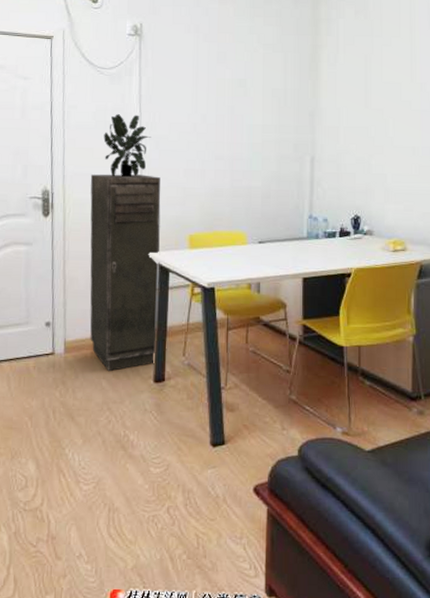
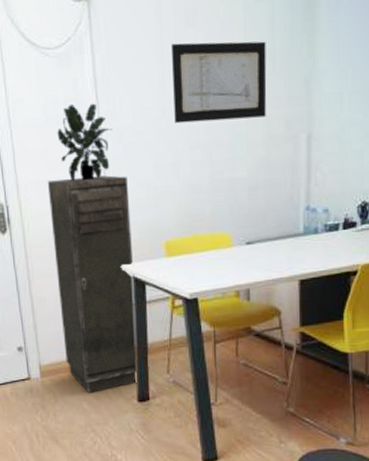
wall art: none [204,76,280,140] -> present [170,41,267,124]

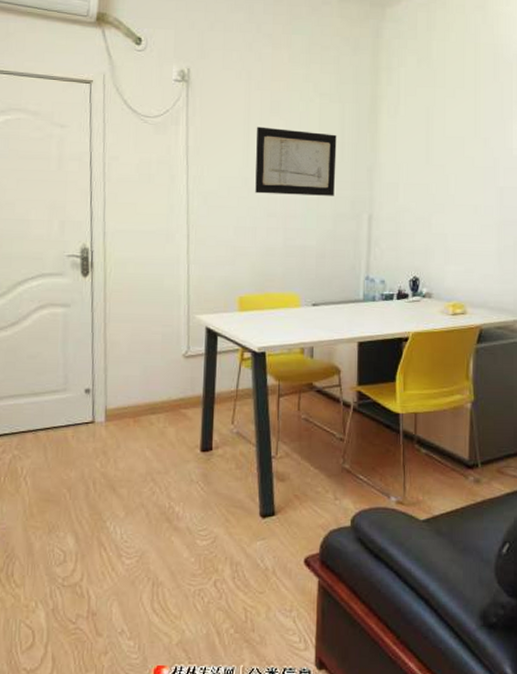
storage cabinet: present [47,175,139,394] -> none [132,231,209,441]
potted plant: present [57,103,113,181] -> none [147,166,199,235]

